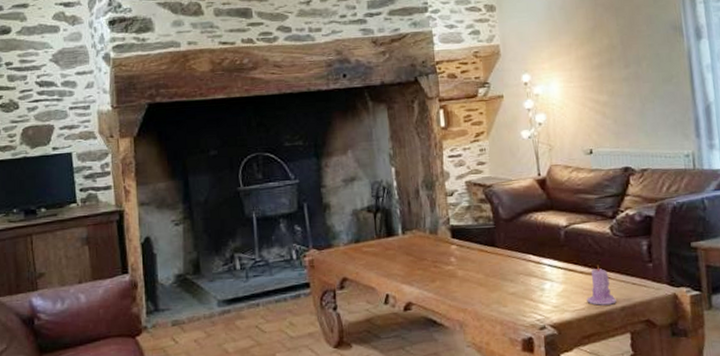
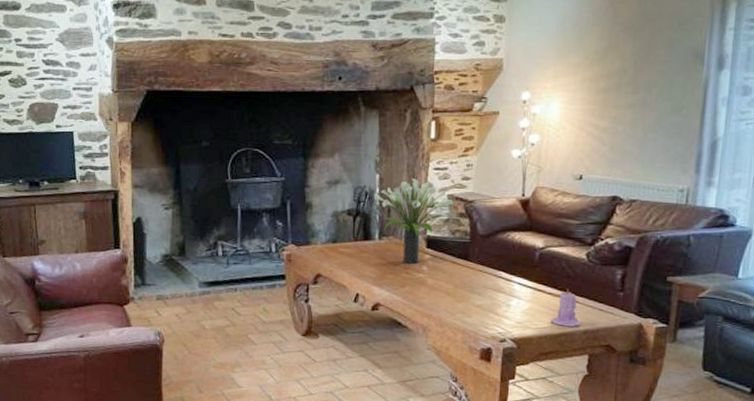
potted plant: none [391,168,473,257] -> present [373,178,454,264]

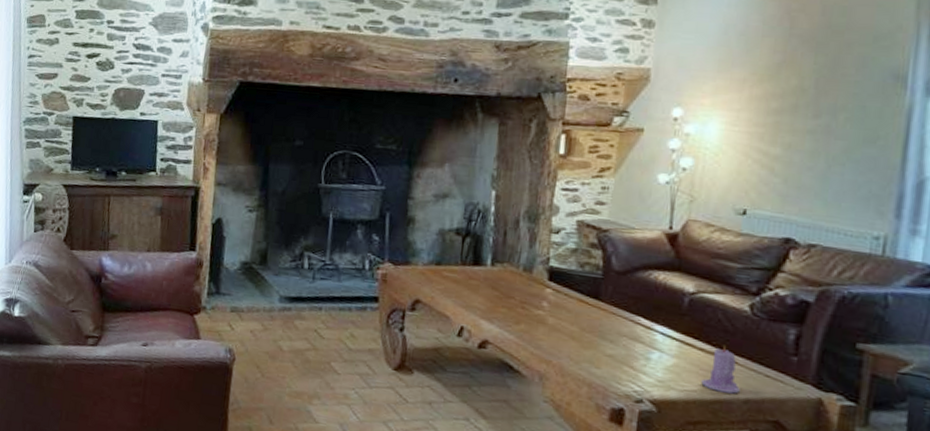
potted plant: present [373,178,454,264] -> none [487,198,584,298]

